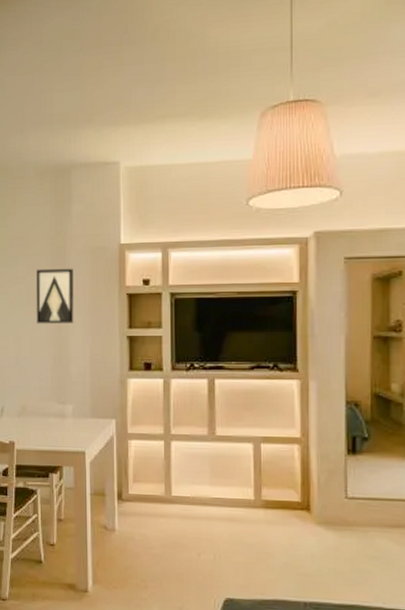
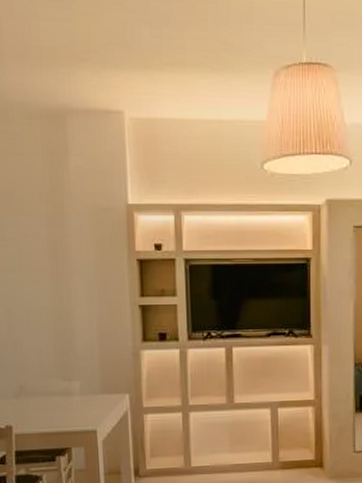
wall art: present [36,268,74,324] -> none [29,230,77,293]

